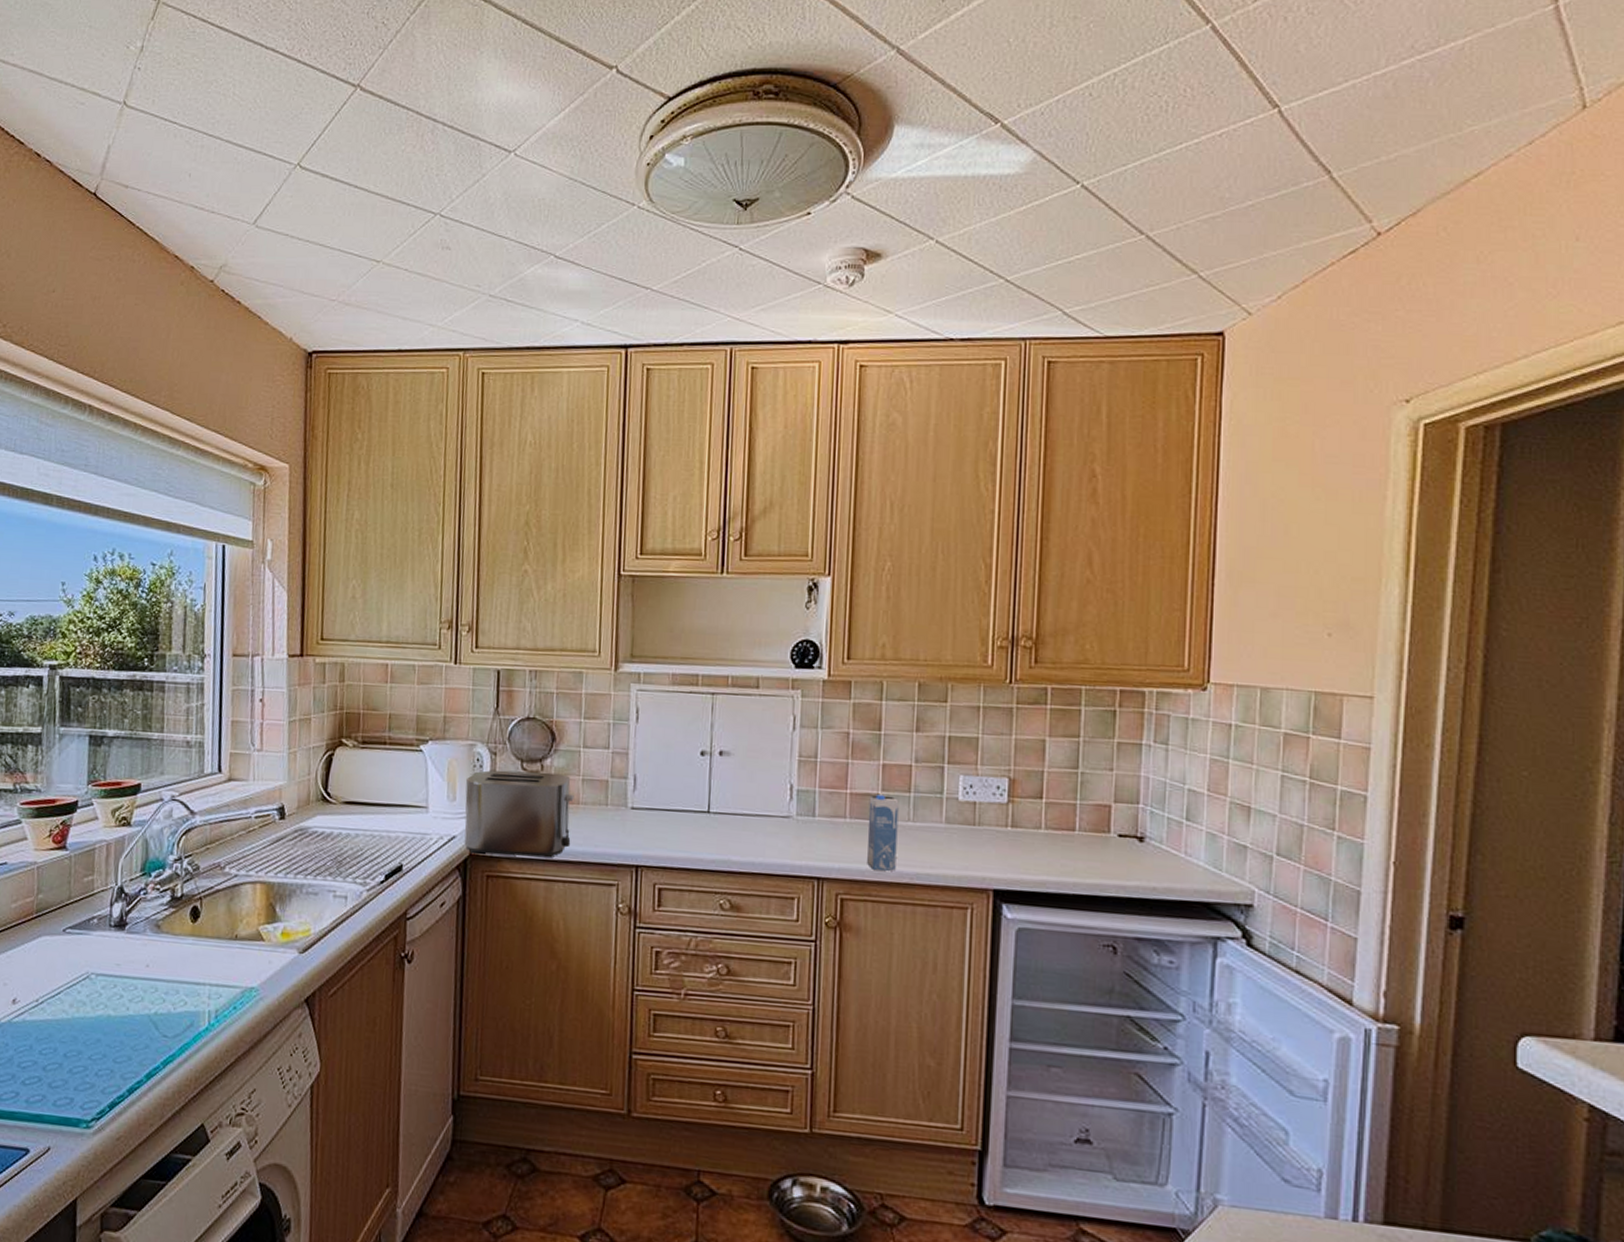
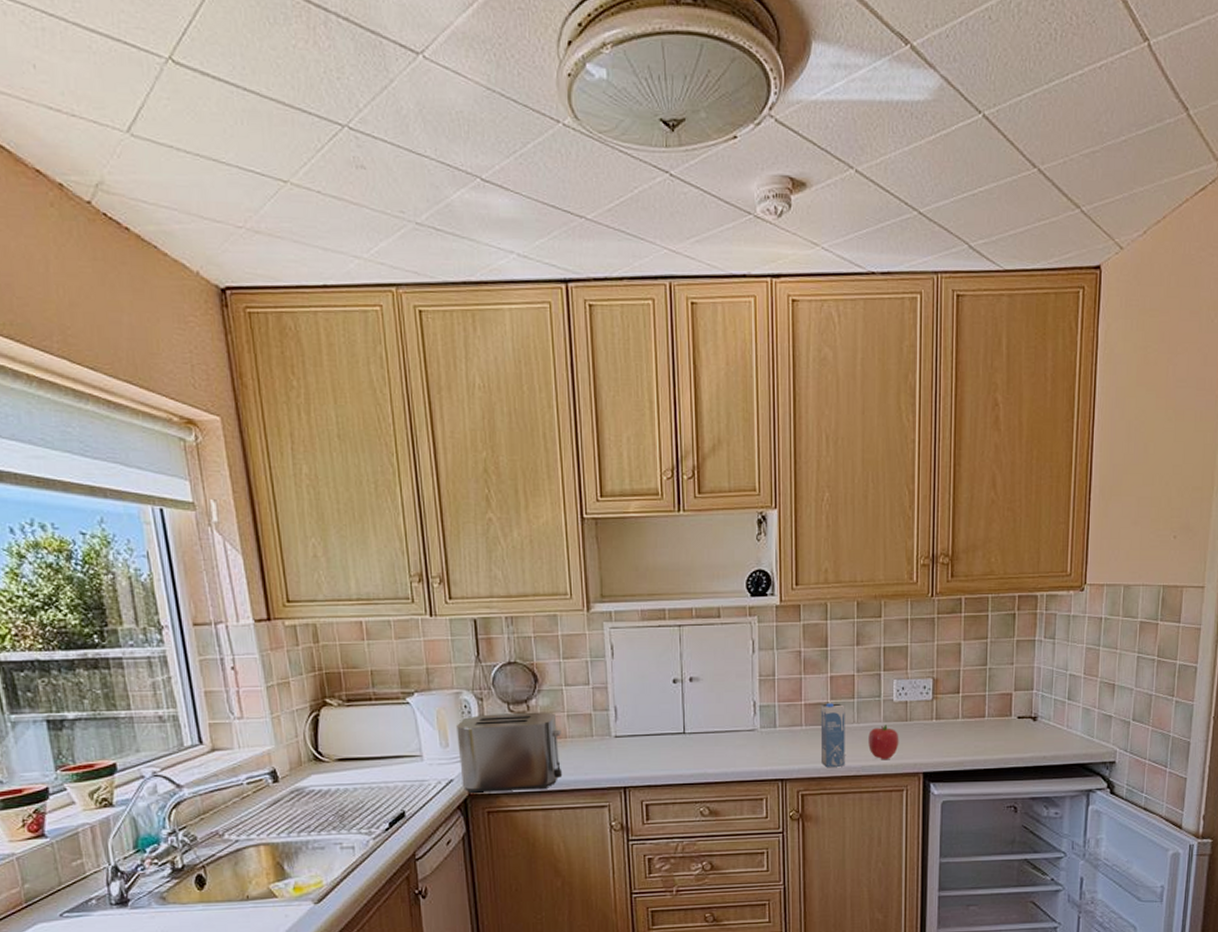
fruit: none [925,827,965,870] -> present [868,725,899,760]

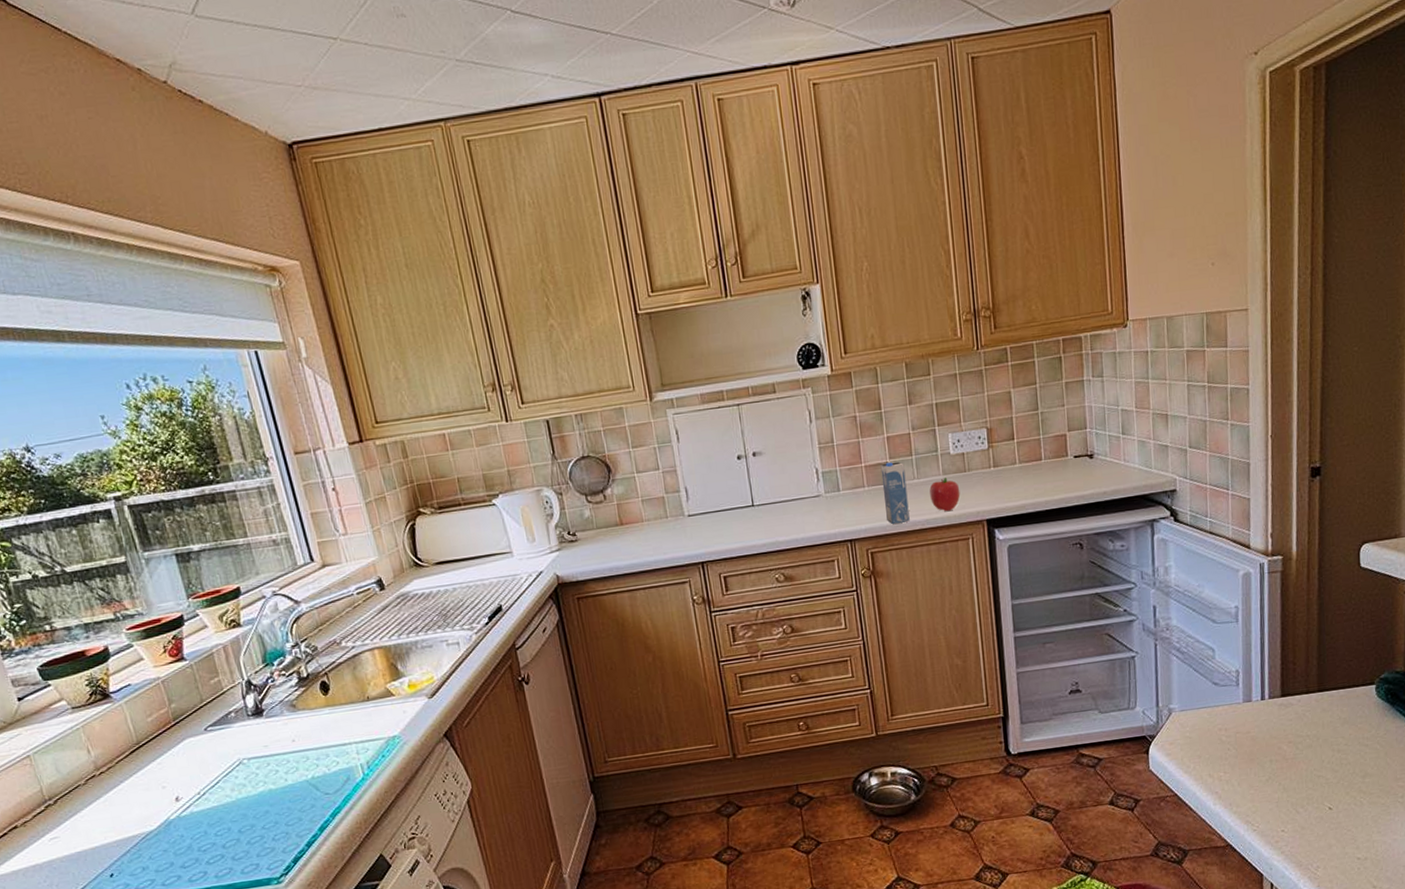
toaster: present [455,712,563,793] -> none [540,499,643,582]

